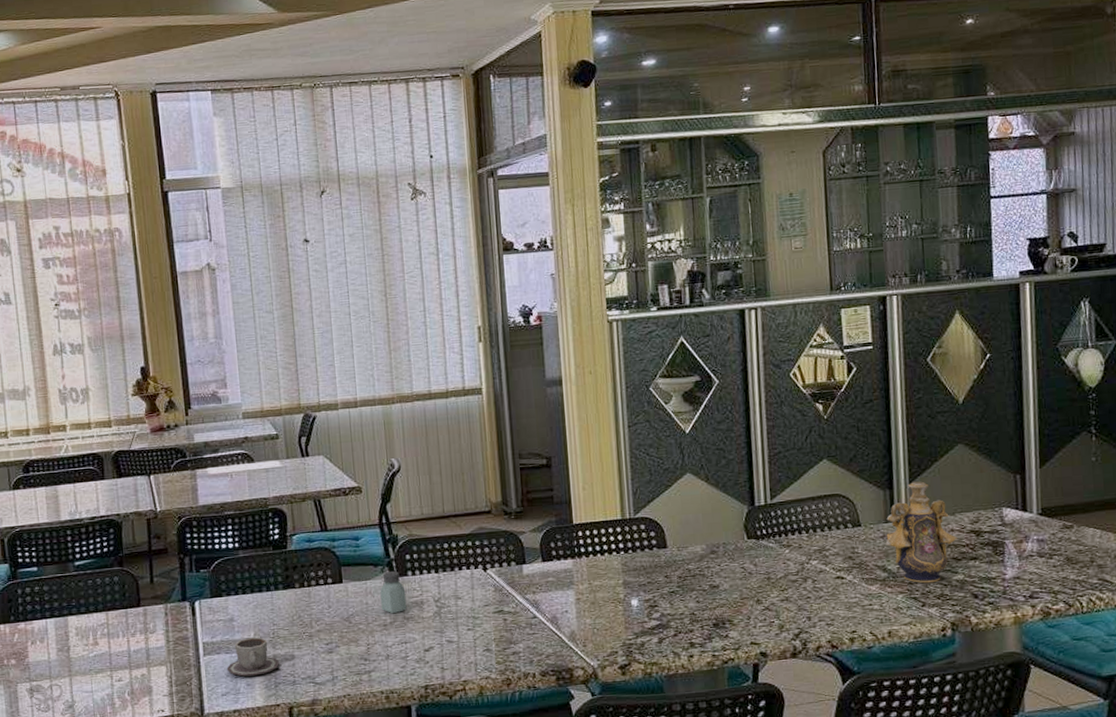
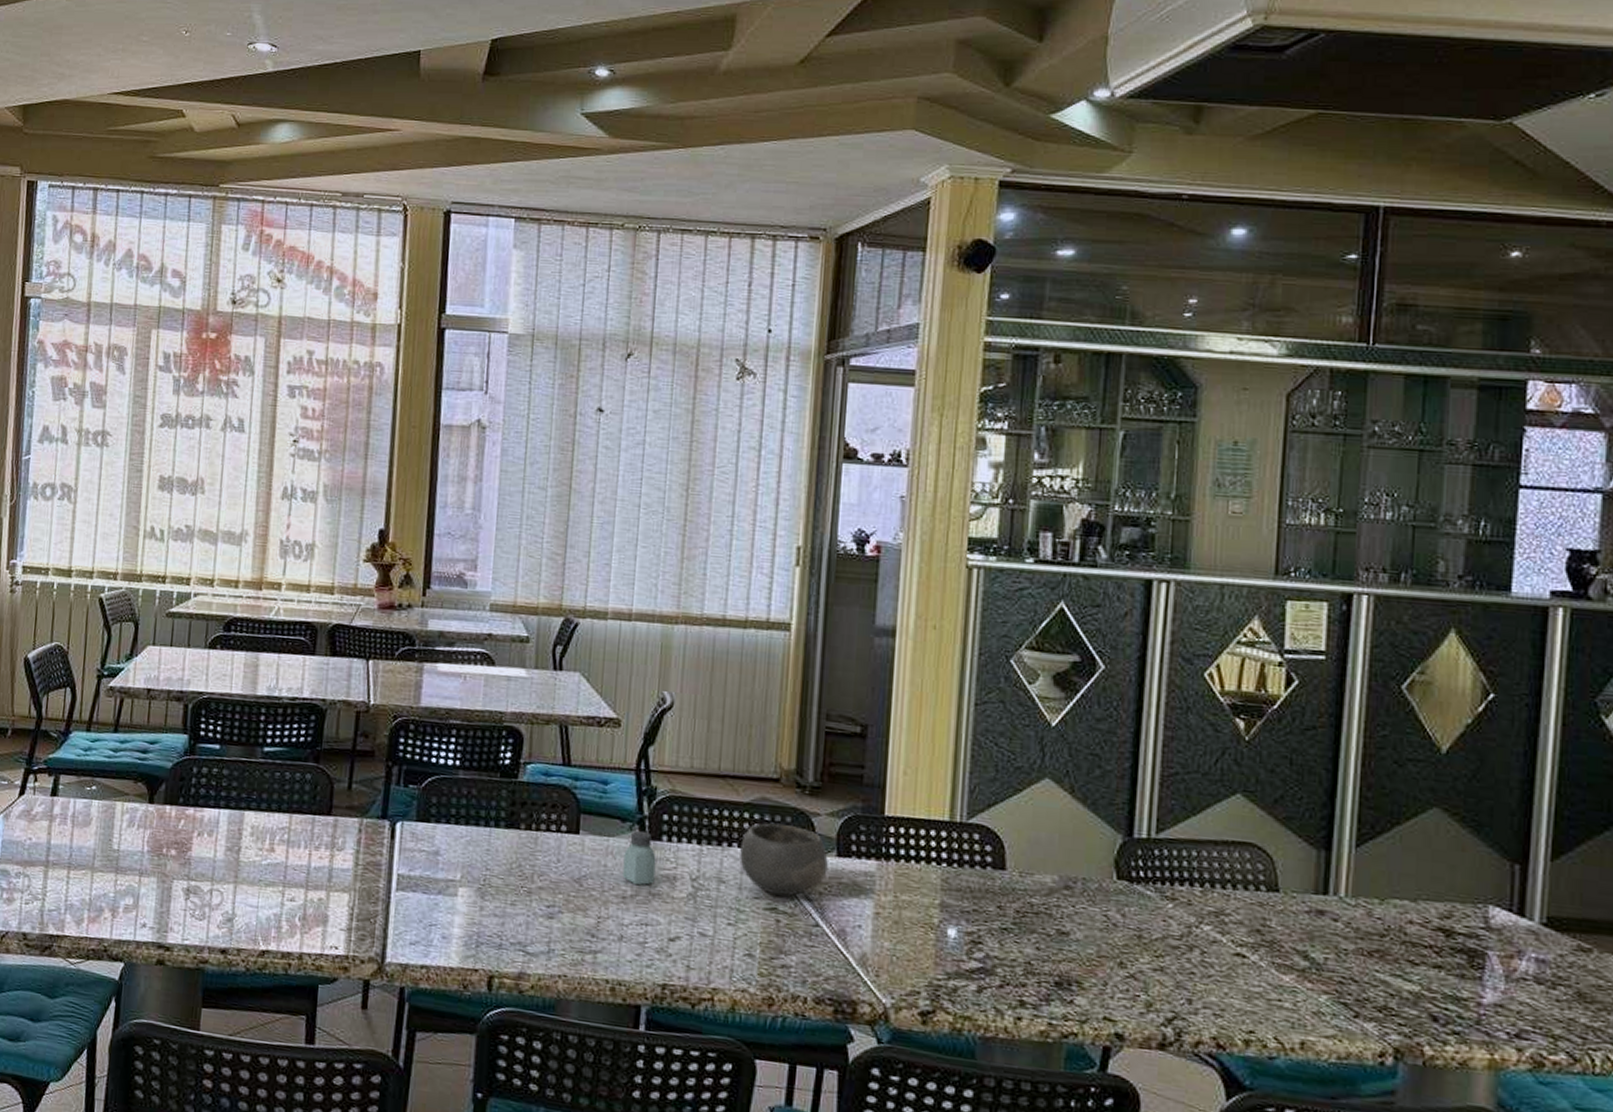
cup: present [226,637,280,677] -> none [421,879,487,928]
bowl: none [468,545,537,600] -> present [740,823,828,897]
decorative vase: present [885,481,958,584] -> none [1311,846,1419,989]

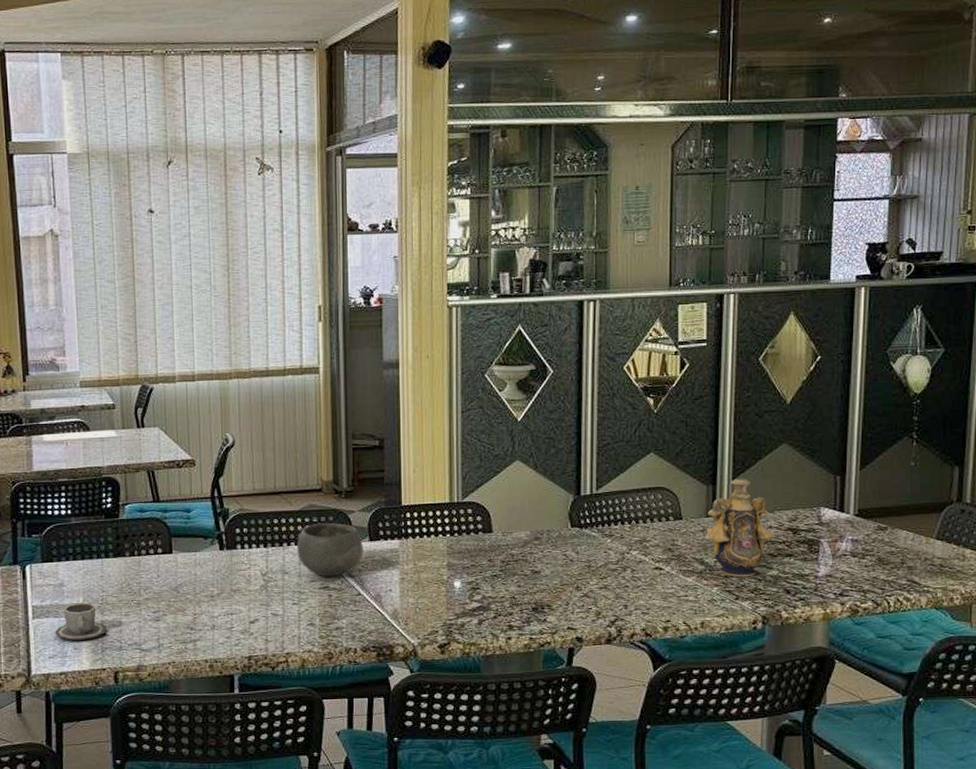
cup: none [421,879,487,928] -> present [55,603,108,641]
saltshaker: present [622,830,656,886] -> none [209,543,235,586]
decorative vase: none [1311,846,1419,989] -> present [705,478,776,578]

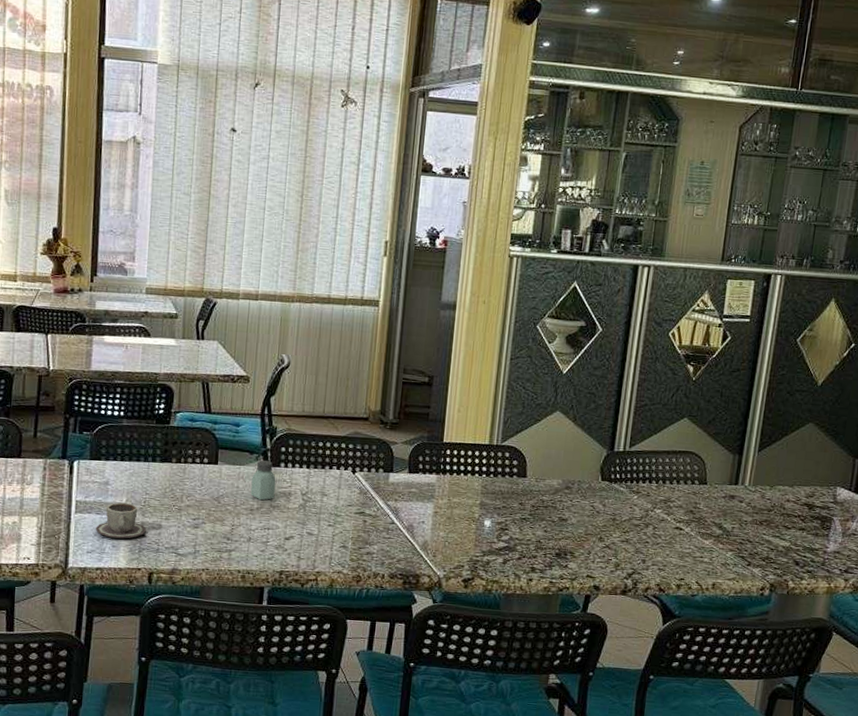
saltshaker: none [209,543,235,586] -> present [250,460,276,501]
bowl: present [297,522,363,577] -> none [338,450,402,503]
decorative vase: present [705,478,776,578] -> none [726,451,792,546]

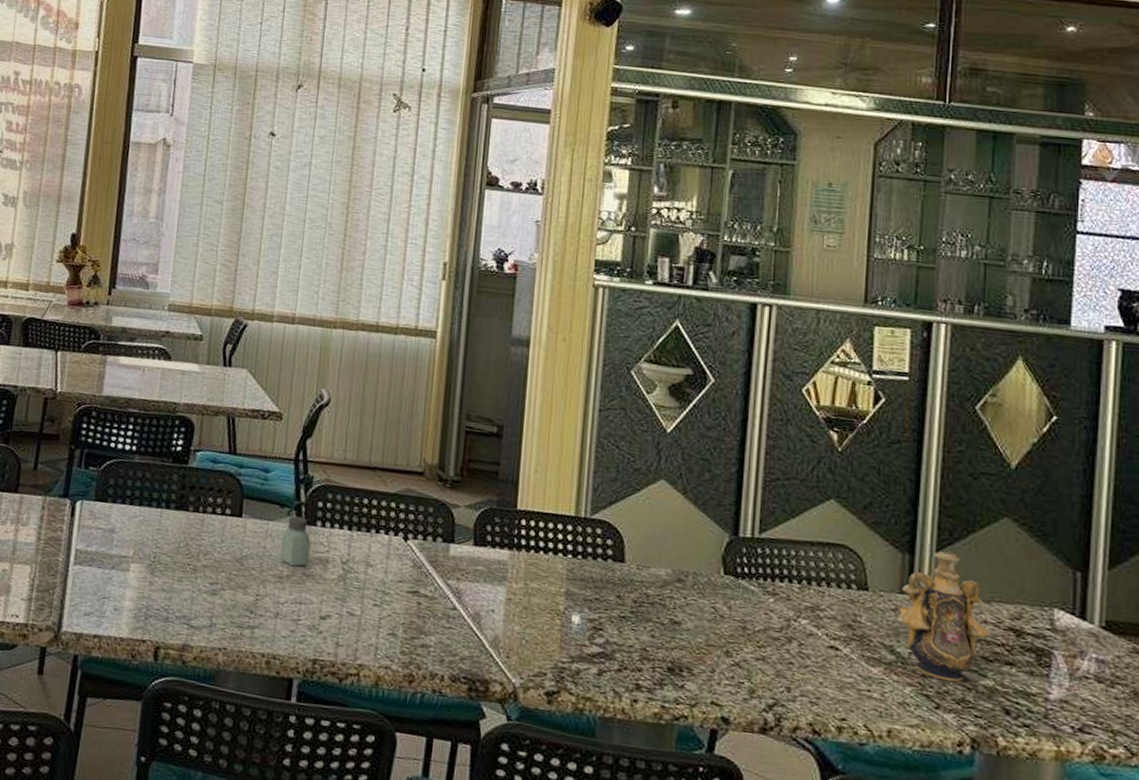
cup: present [95,502,147,539] -> none [95,555,156,602]
decorative vase: none [726,451,792,546] -> present [897,550,992,683]

